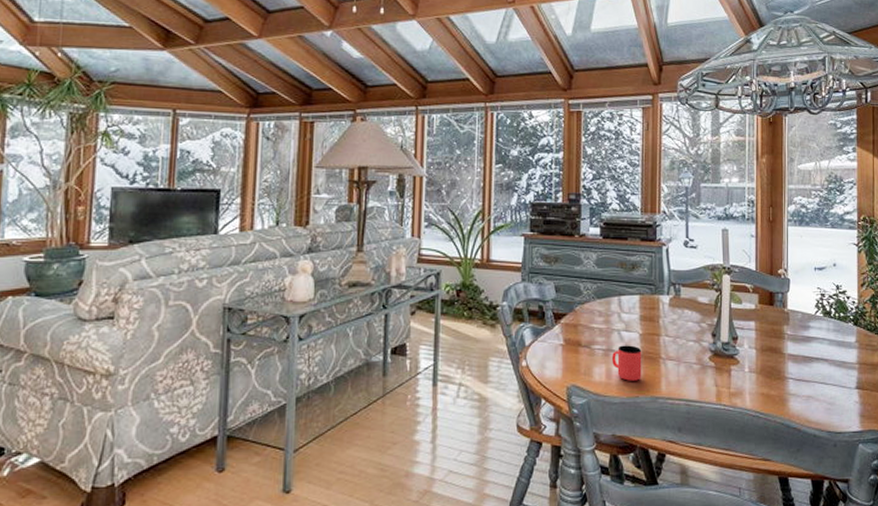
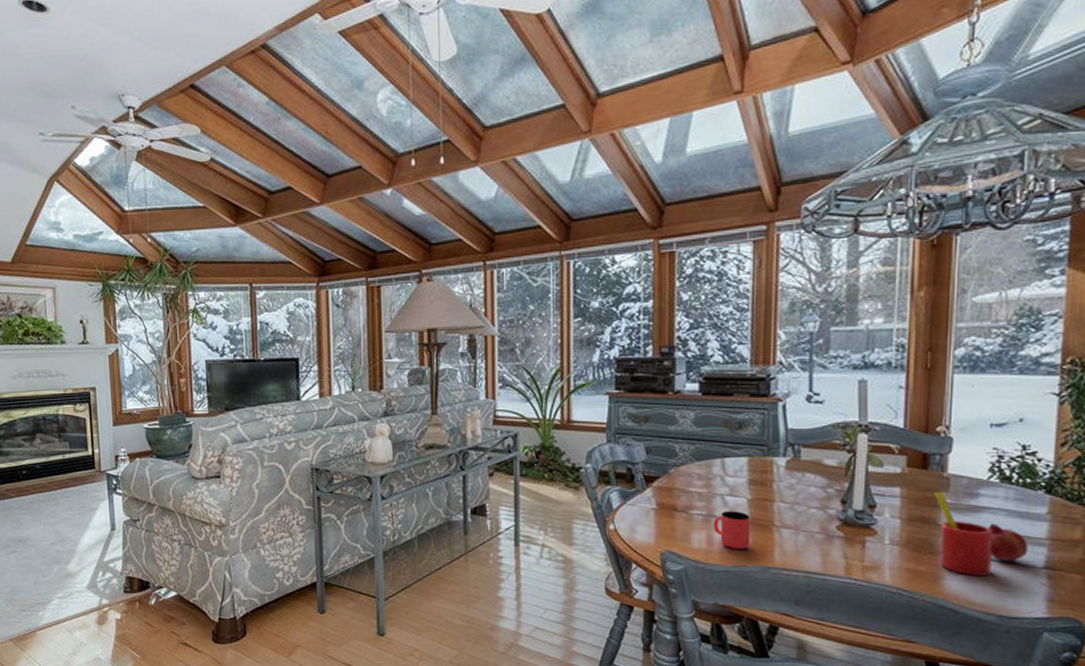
straw: none [779,325,821,398] -> present [935,492,993,576]
fruit: none [817,351,845,384] -> present [988,523,1028,561]

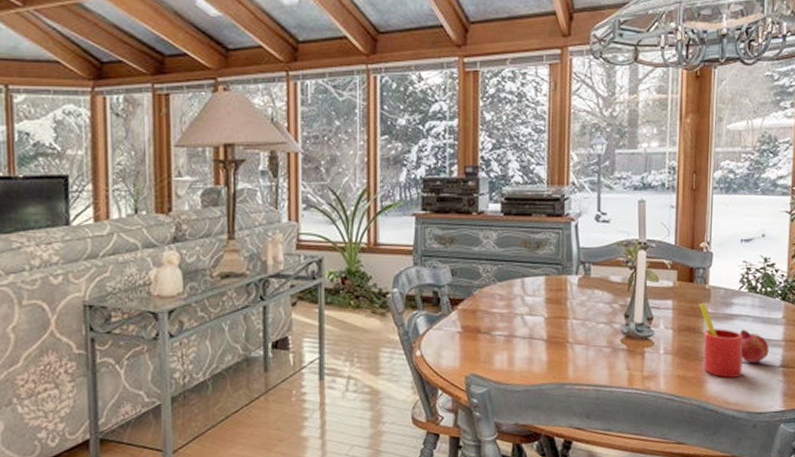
cup: present [714,511,750,549] -> none [515,330,547,368]

